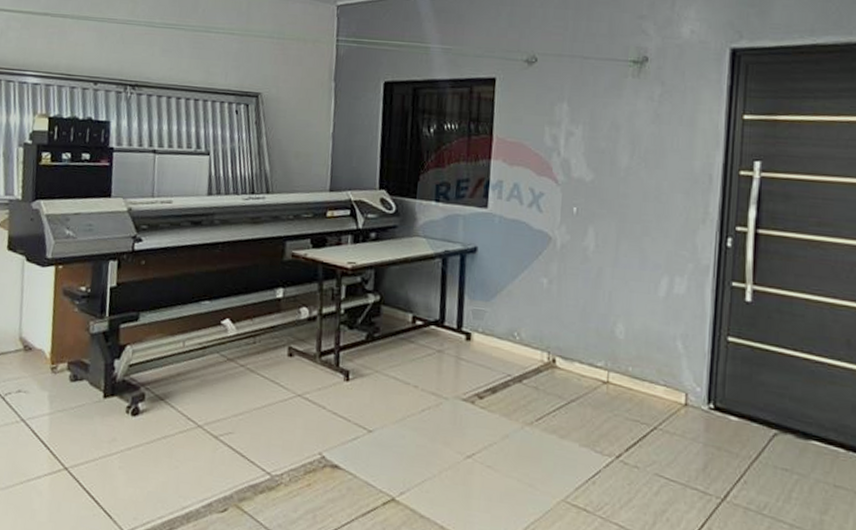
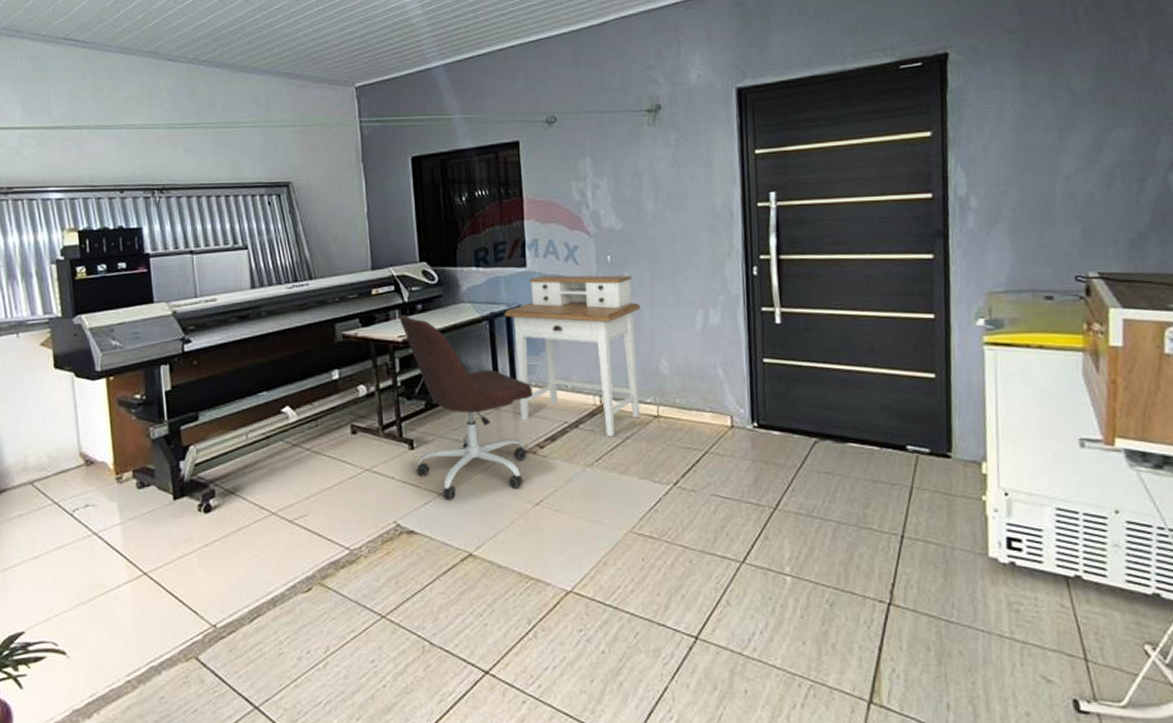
office chair: none [348,240,479,439] -> present [399,314,533,499]
desk: none [458,219,603,398] -> present [504,275,641,437]

